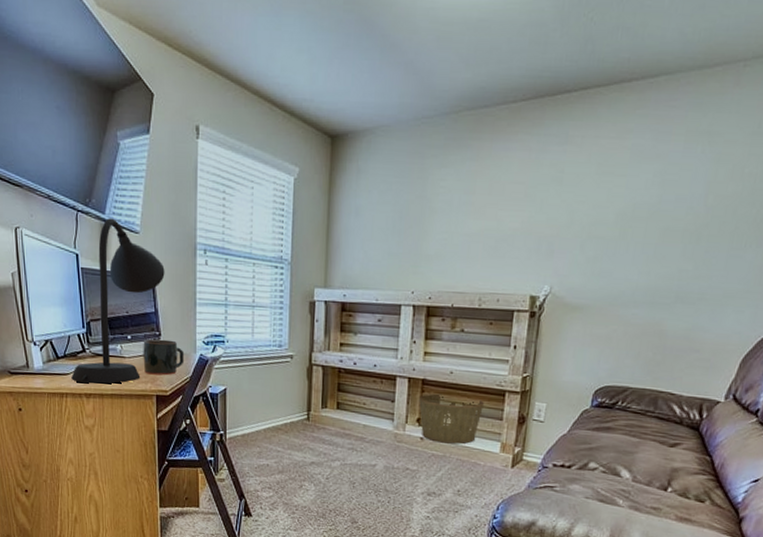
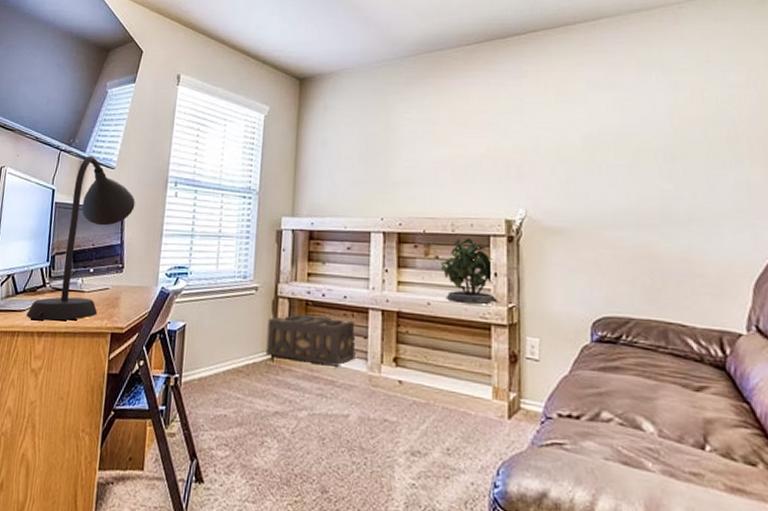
mug: present [143,339,185,376] -> none [101,272,146,311]
decorative box: none [302,379,384,426] -> present [266,313,356,367]
basket: present [418,393,484,444] -> none [393,327,468,389]
potted plant: none [465,310,515,374] -> present [441,236,499,305]

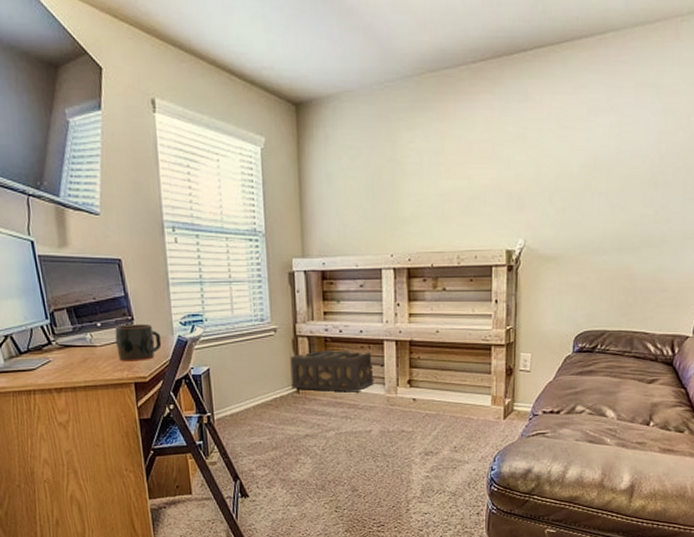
desk lamp: present [26,156,135,322] -> none [38,200,132,379]
mug: none [101,272,146,311] -> present [114,324,162,362]
potted plant: present [441,236,499,305] -> none [448,267,498,330]

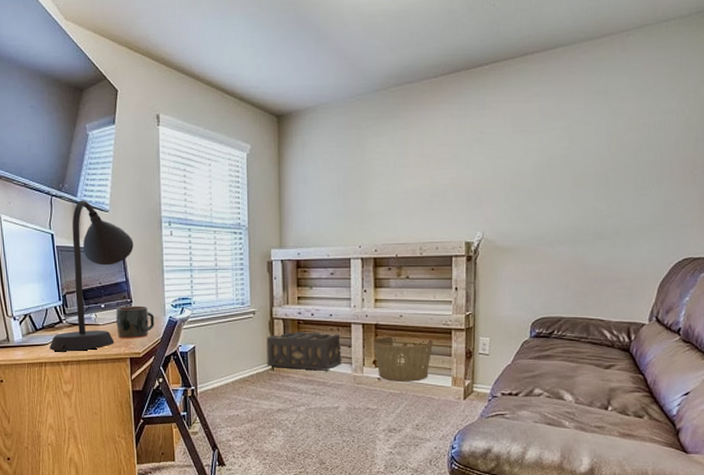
desk lamp: none [38,200,132,379] -> present [49,200,134,353]
basket: none [407,353,472,402] -> present [372,336,433,382]

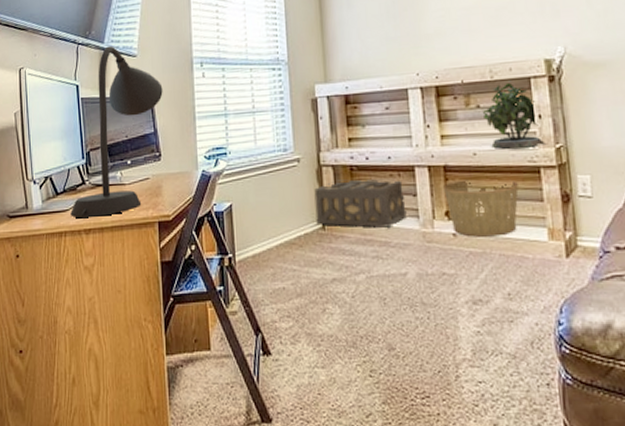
mug: present [116,306,155,339] -> none [143,159,186,200]
potted plant: none [411,257,458,315] -> present [483,80,546,150]

